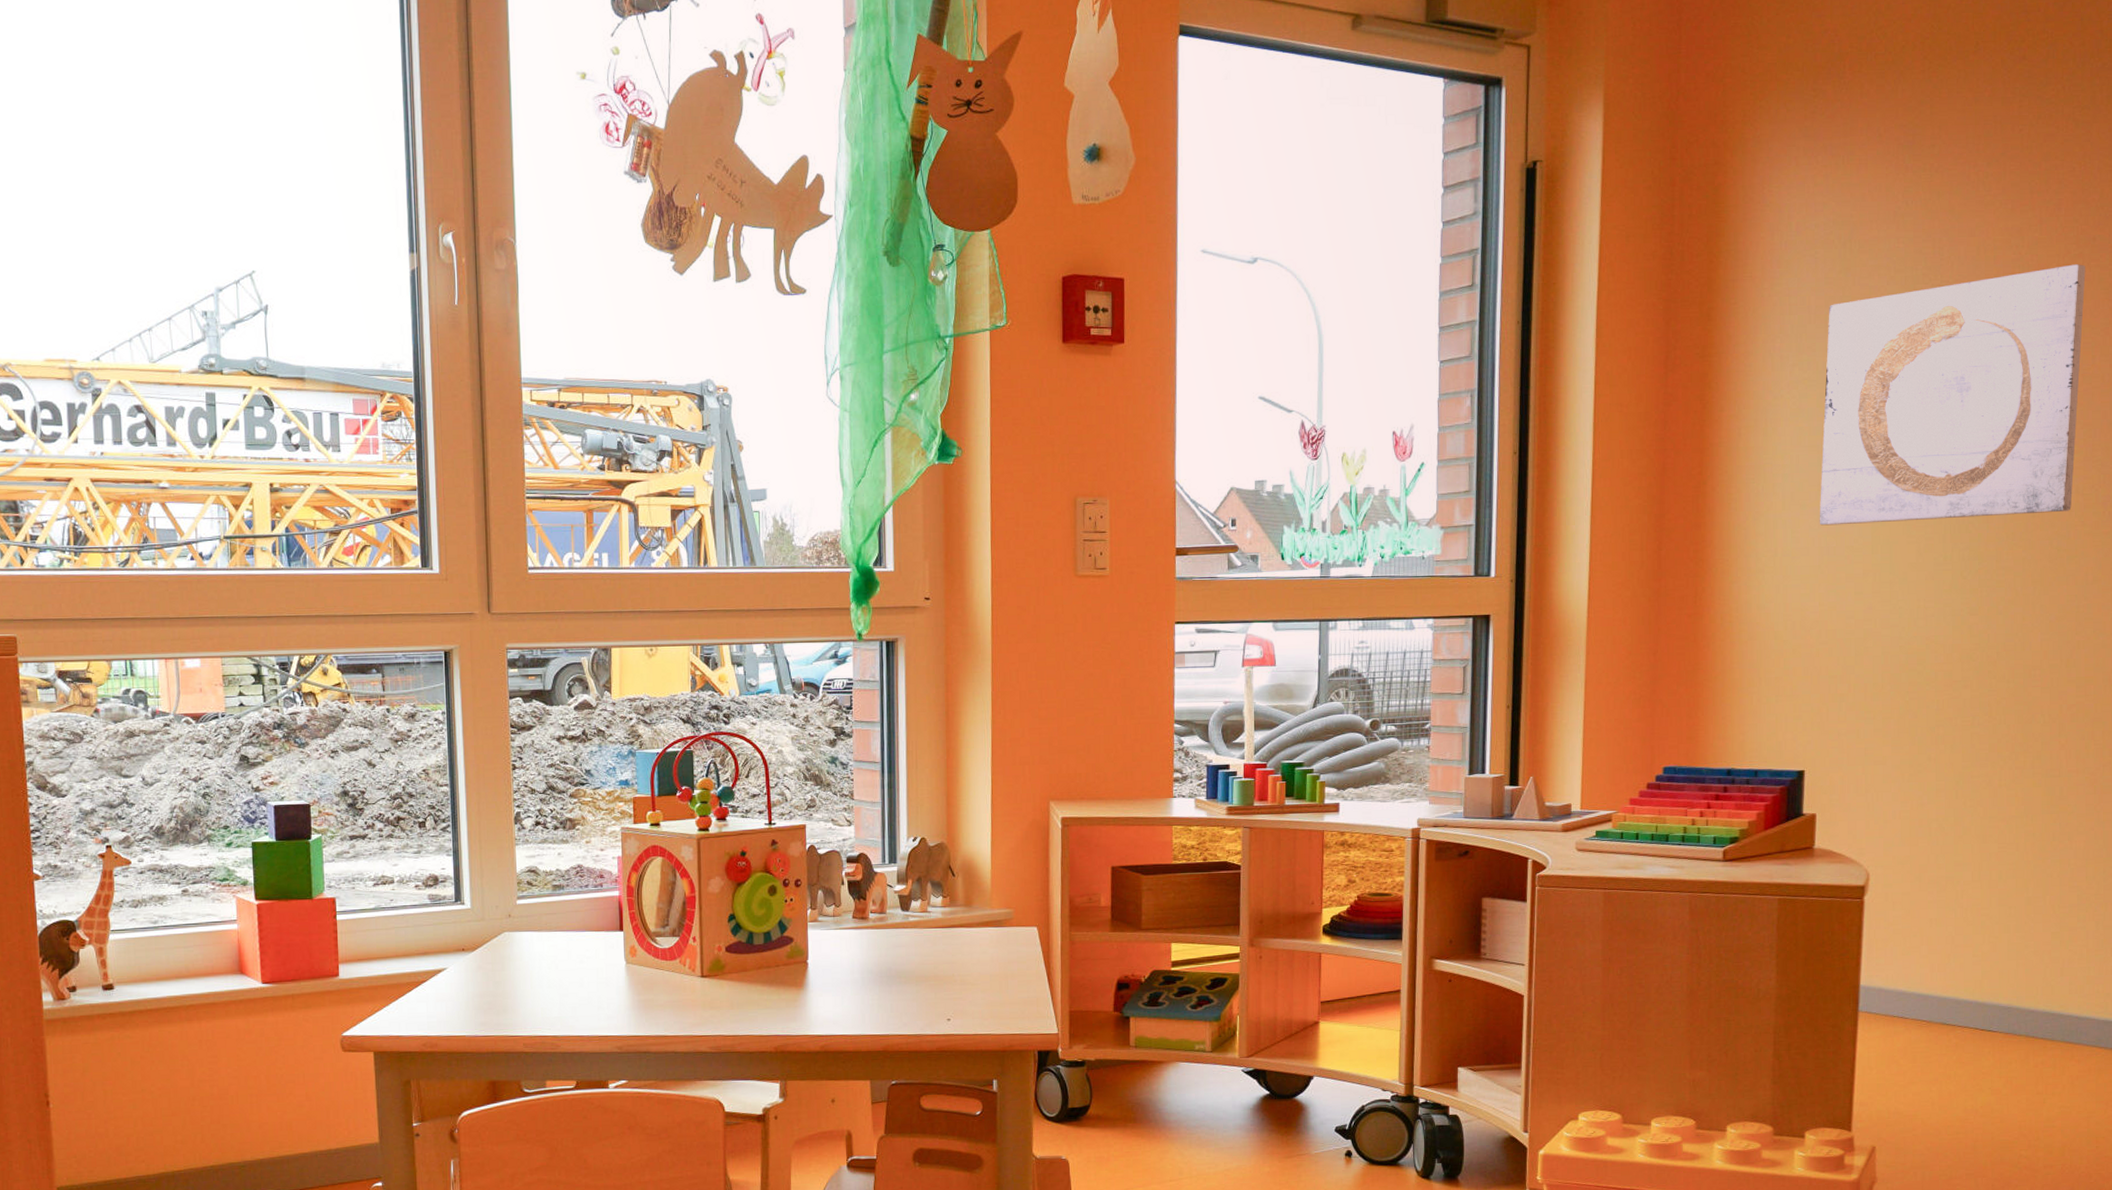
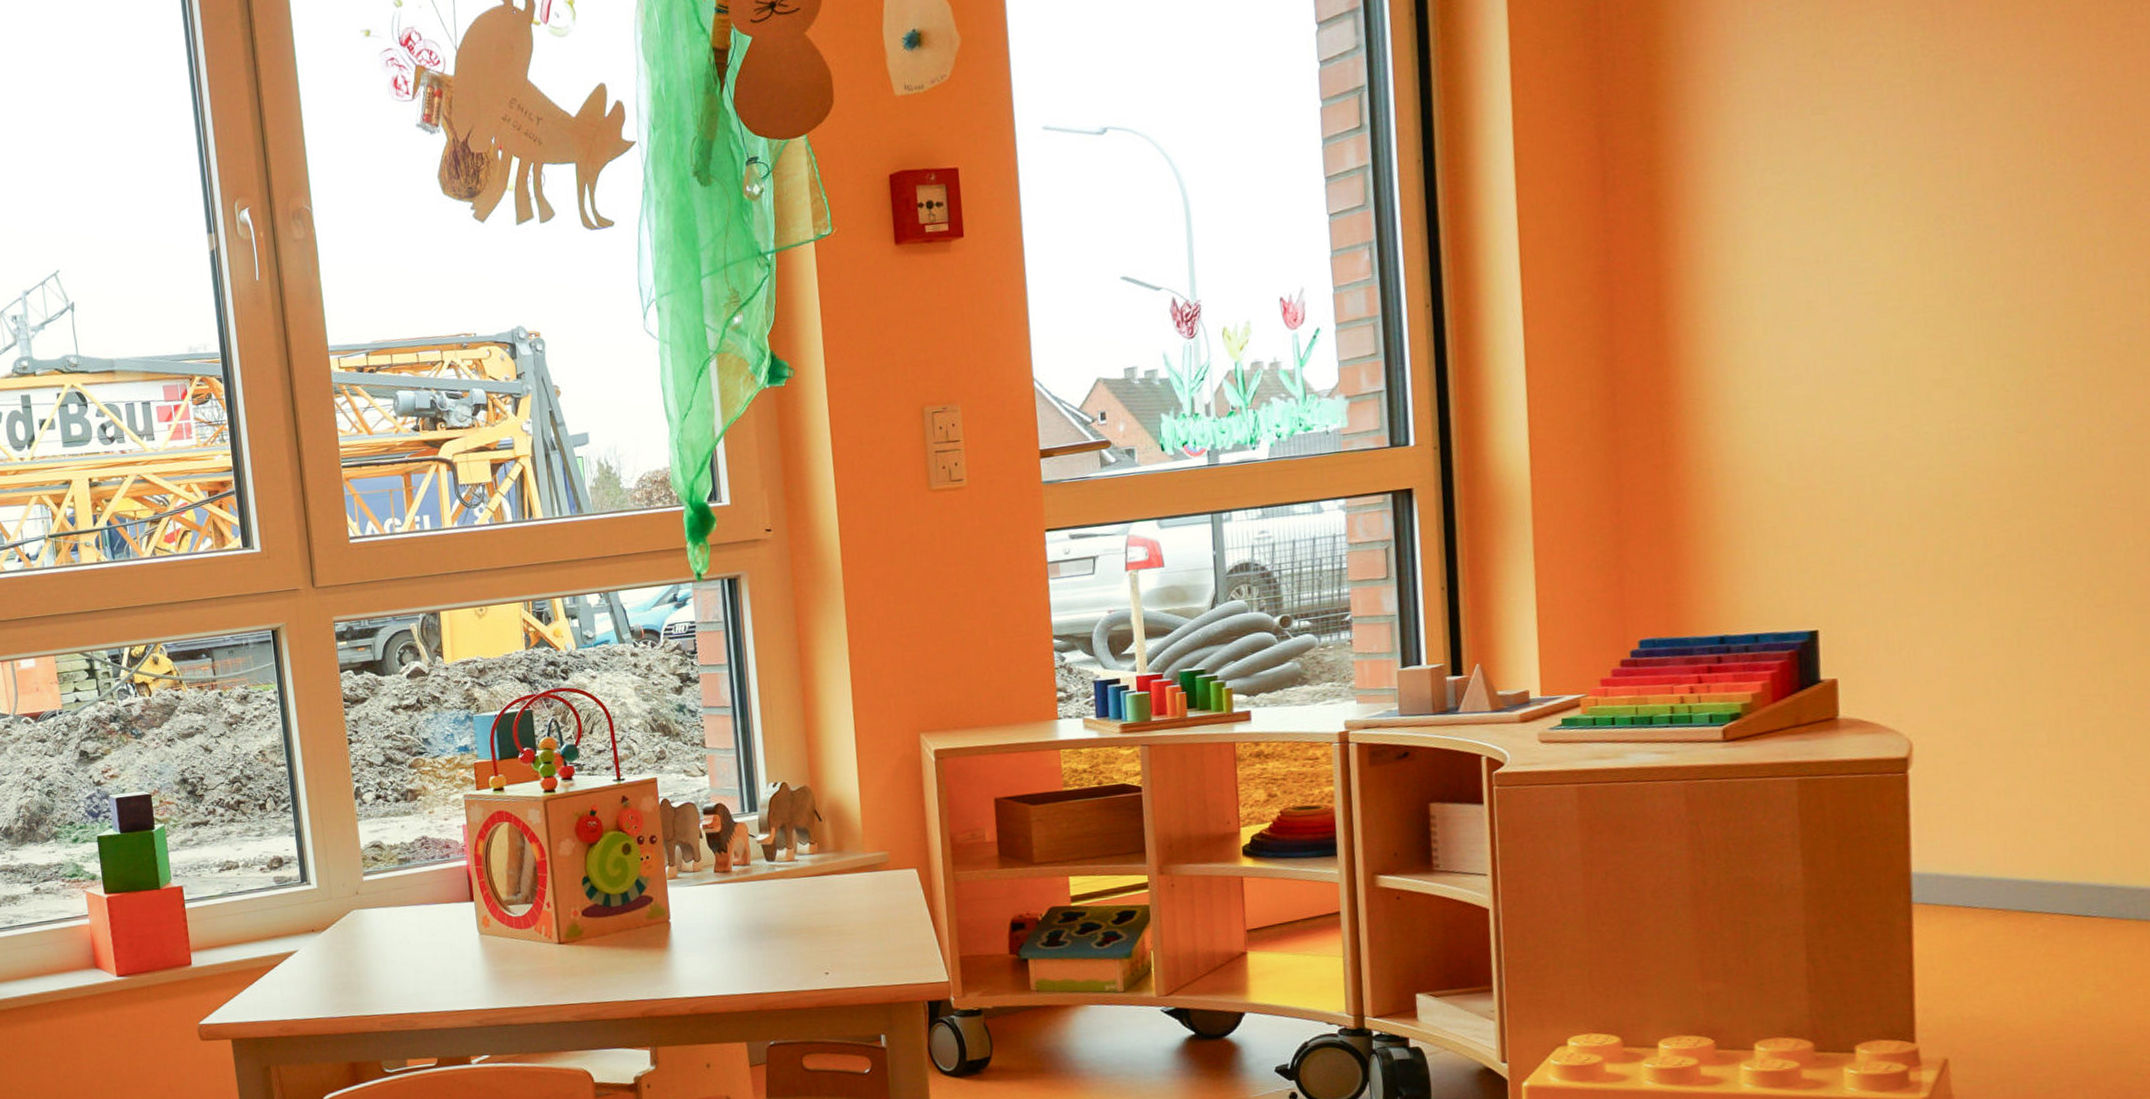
wall art: present [1819,264,2086,526] -> none [1803,8,2142,348]

